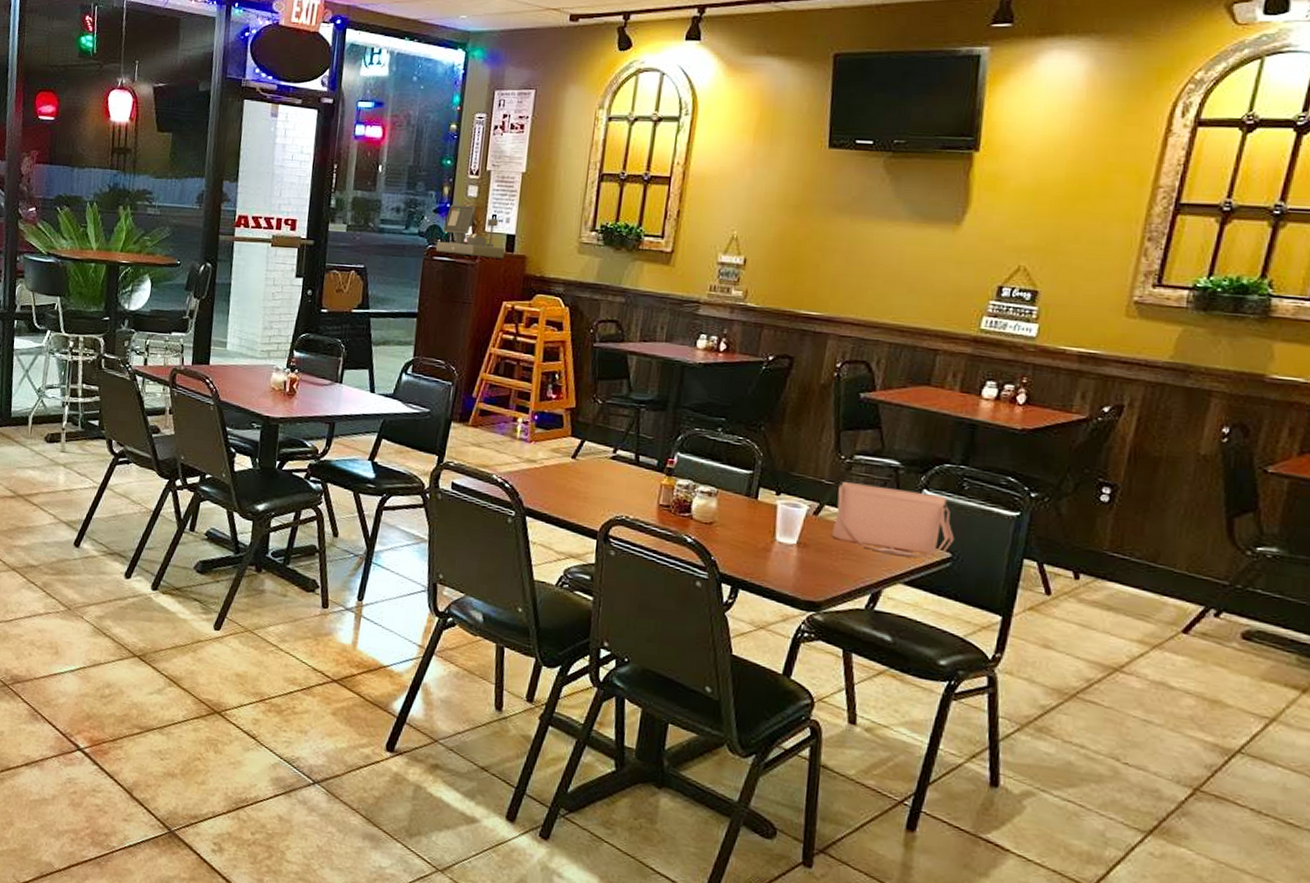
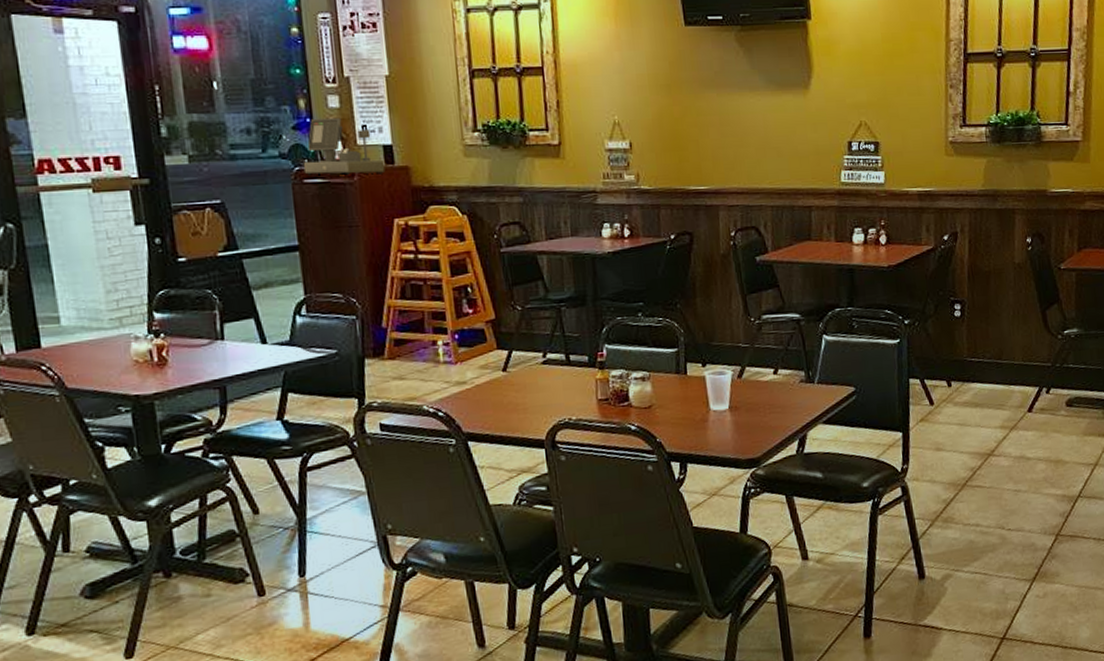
handbag: present [831,482,955,560] -> none [754,338,855,400]

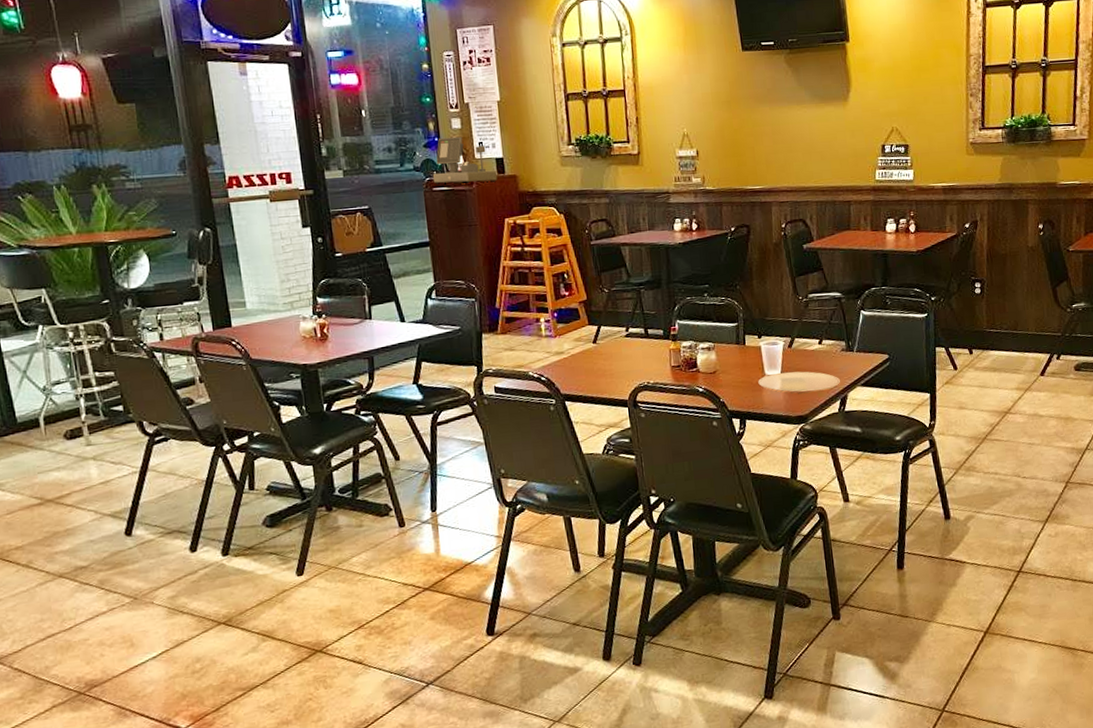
plate: none [702,406,799,433] -> present [758,371,841,394]

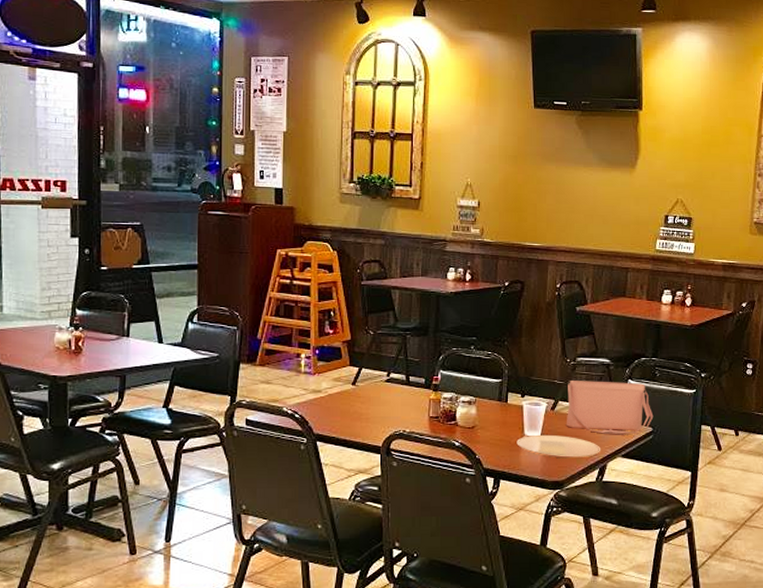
cash register: present [432,136,498,185] -> none [209,162,275,212]
handbag: none [802,313,889,366] -> present [566,381,654,435]

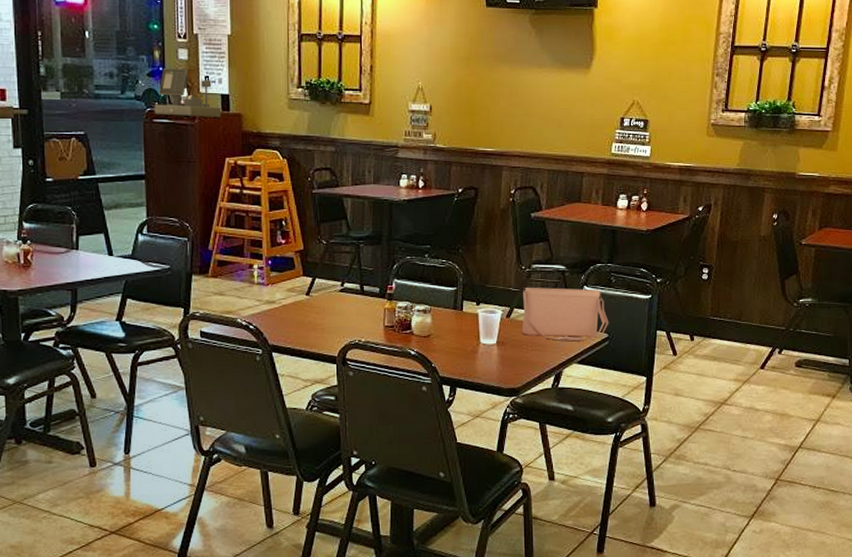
cash register: none [209,162,275,212] -> present [154,67,222,119]
plate: present [516,434,601,459] -> none [472,342,557,366]

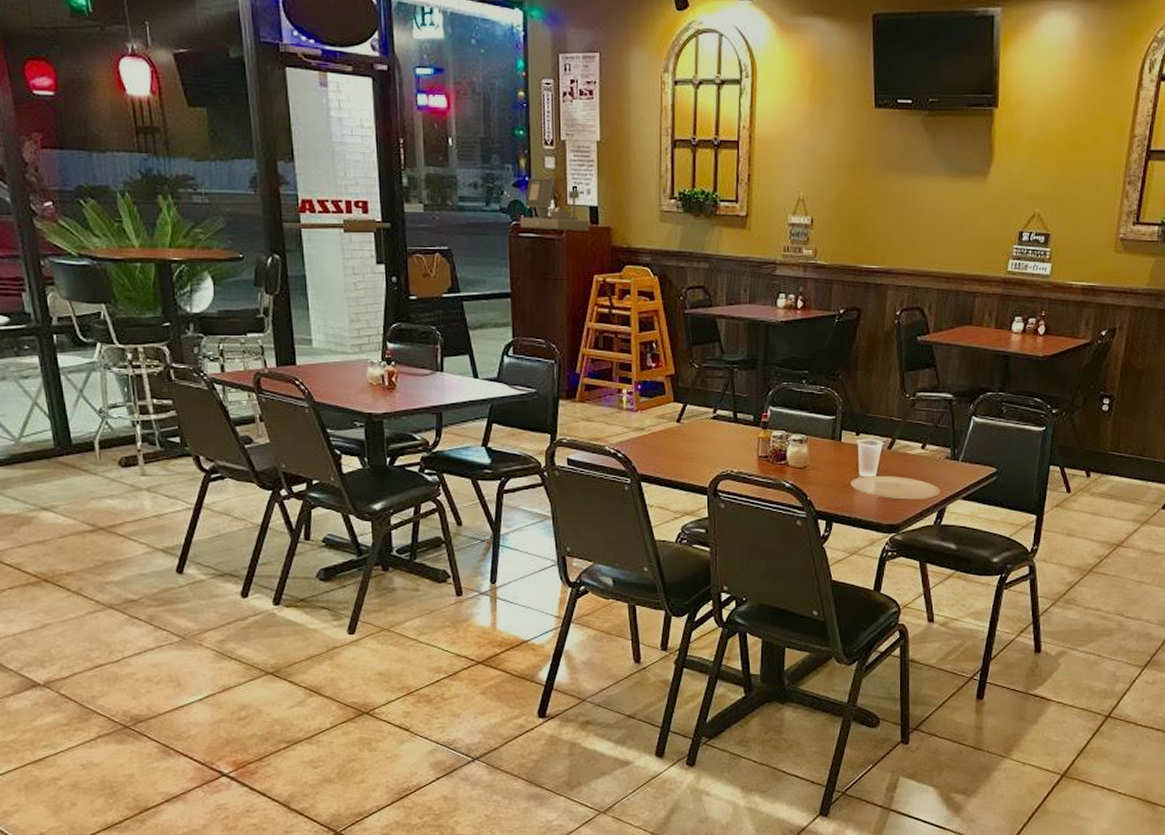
plate: none [472,342,557,366] -> present [850,475,941,501]
handbag: present [521,287,609,342] -> none [903,417,998,476]

